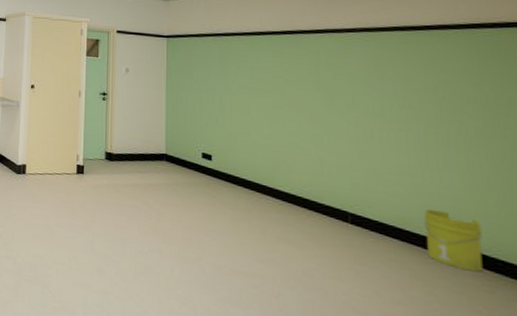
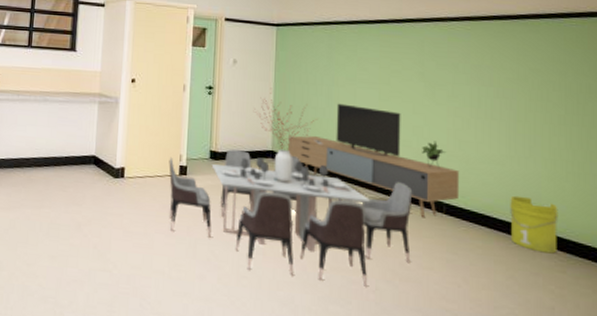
dining table: none [66,95,315,292] -> present [169,87,412,287]
media console: none [182,111,366,227] -> present [288,103,460,218]

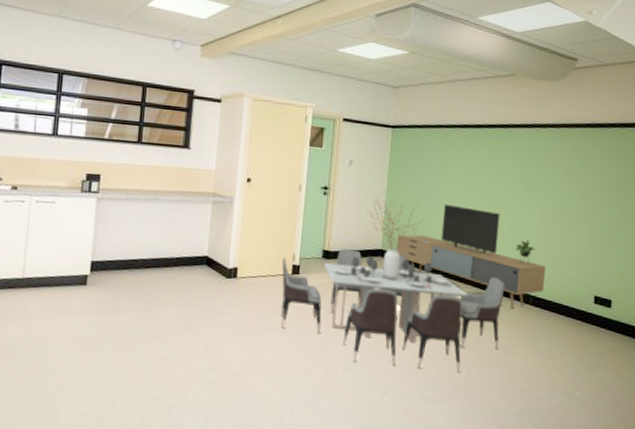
bucket: present [510,195,559,254] -> none [584,287,624,337]

